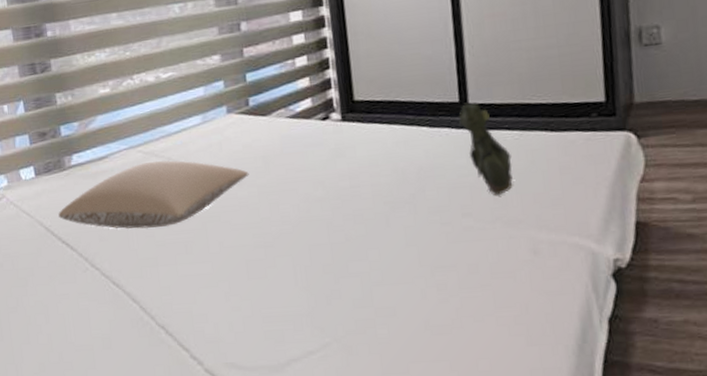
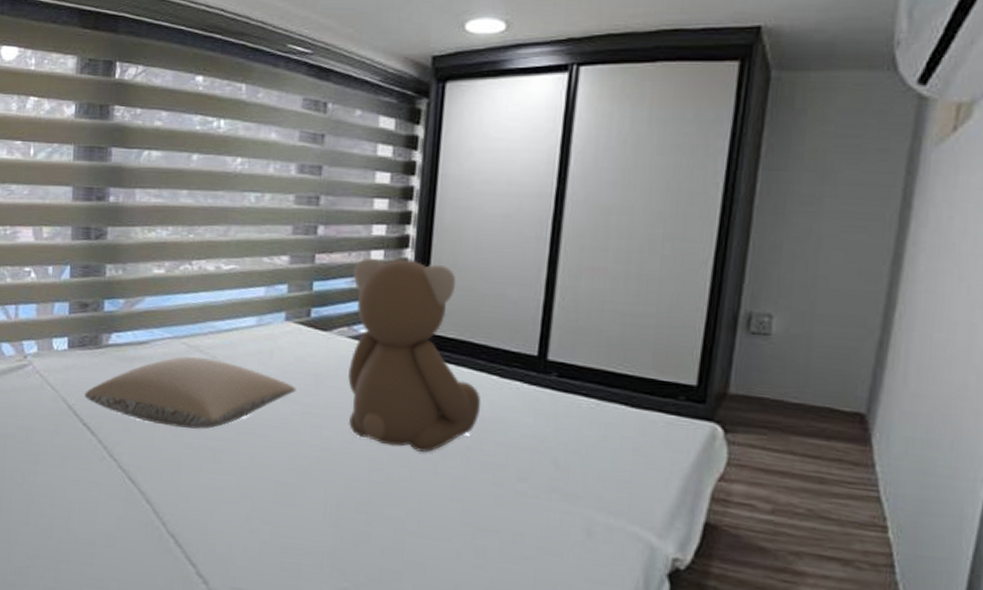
teddy bear: none [280,36,418,208] -> present [348,257,481,452]
stuffed toy: present [458,102,513,195] -> none [533,358,583,465]

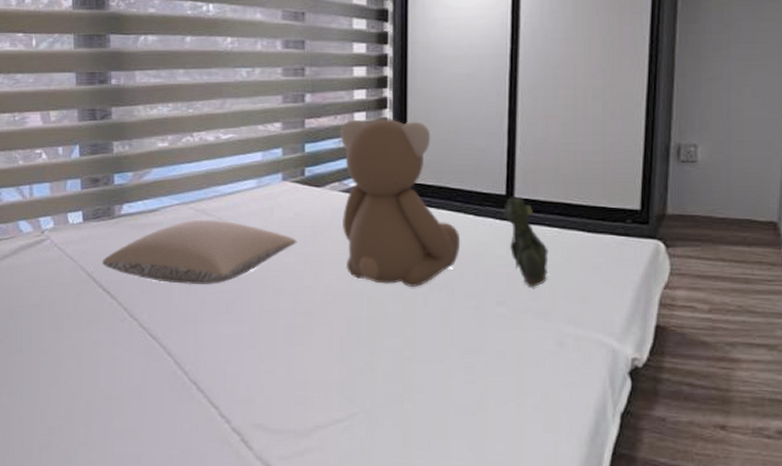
stuffed toy: none [533,358,583,465] -> present [504,196,549,287]

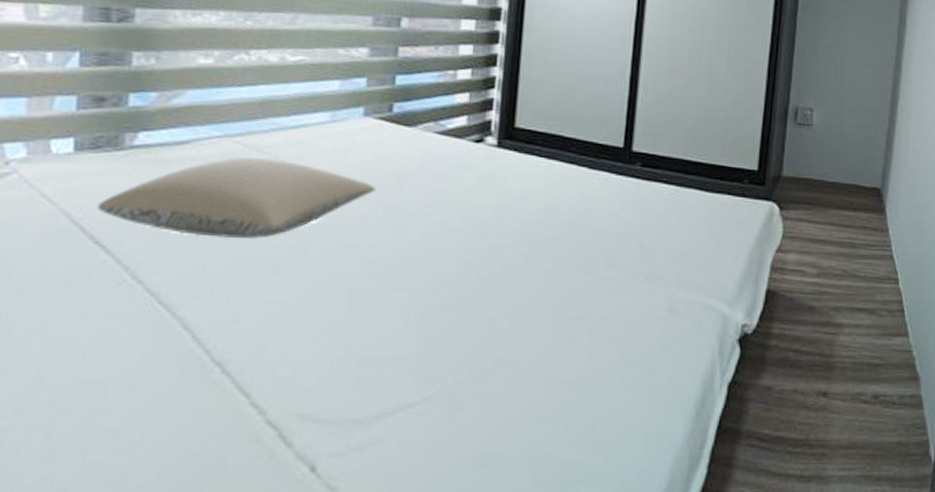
teddy bear: present [340,117,461,287] -> none [434,52,572,246]
stuffed toy: present [504,196,549,287] -> none [620,149,665,248]

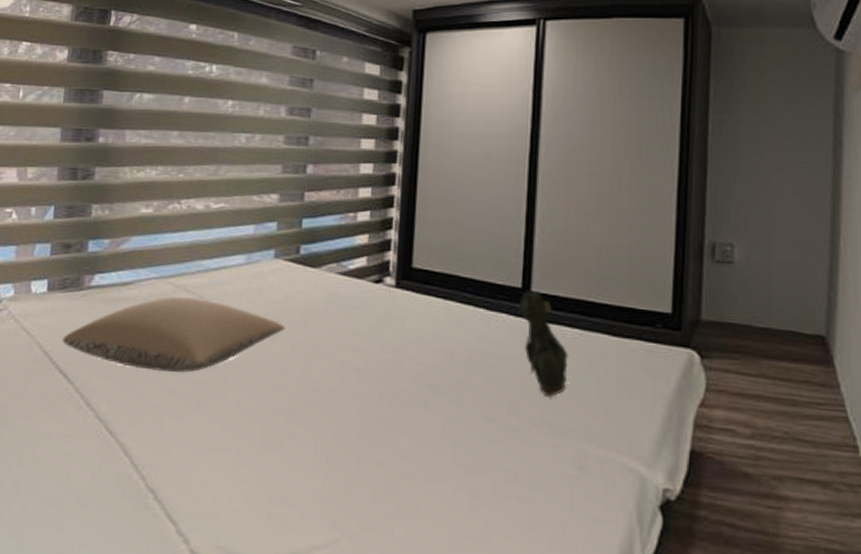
stuffed toy: none [620,149,665,248] -> present [519,290,568,397]

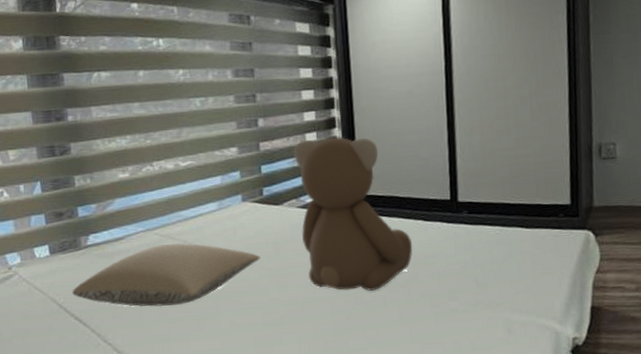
teddy bear: none [337,195,470,389] -> present [293,136,413,291]
stuffed toy: present [519,290,568,397] -> none [449,200,493,282]

